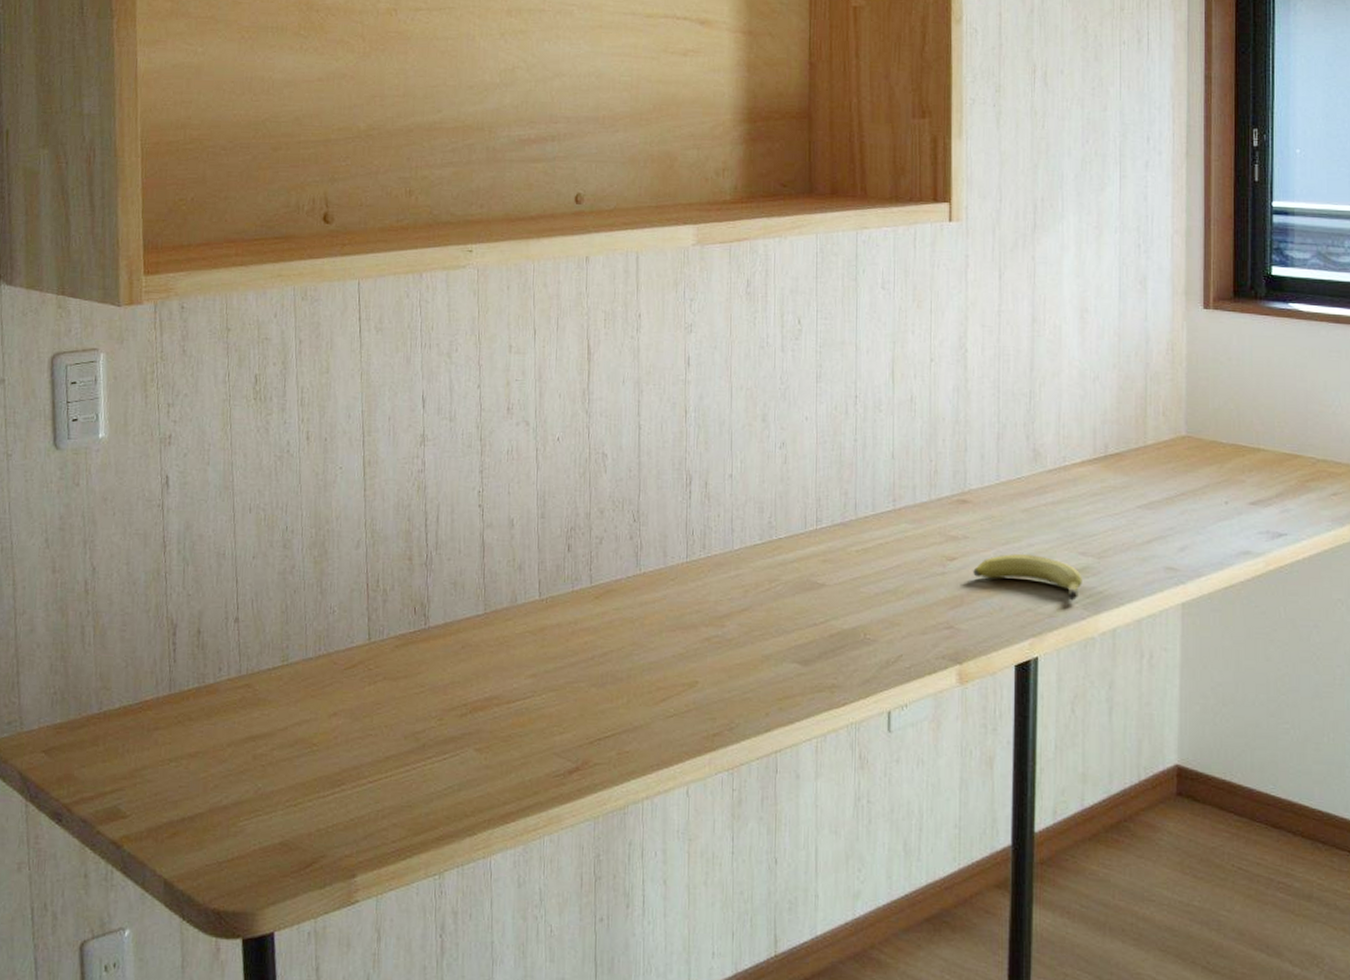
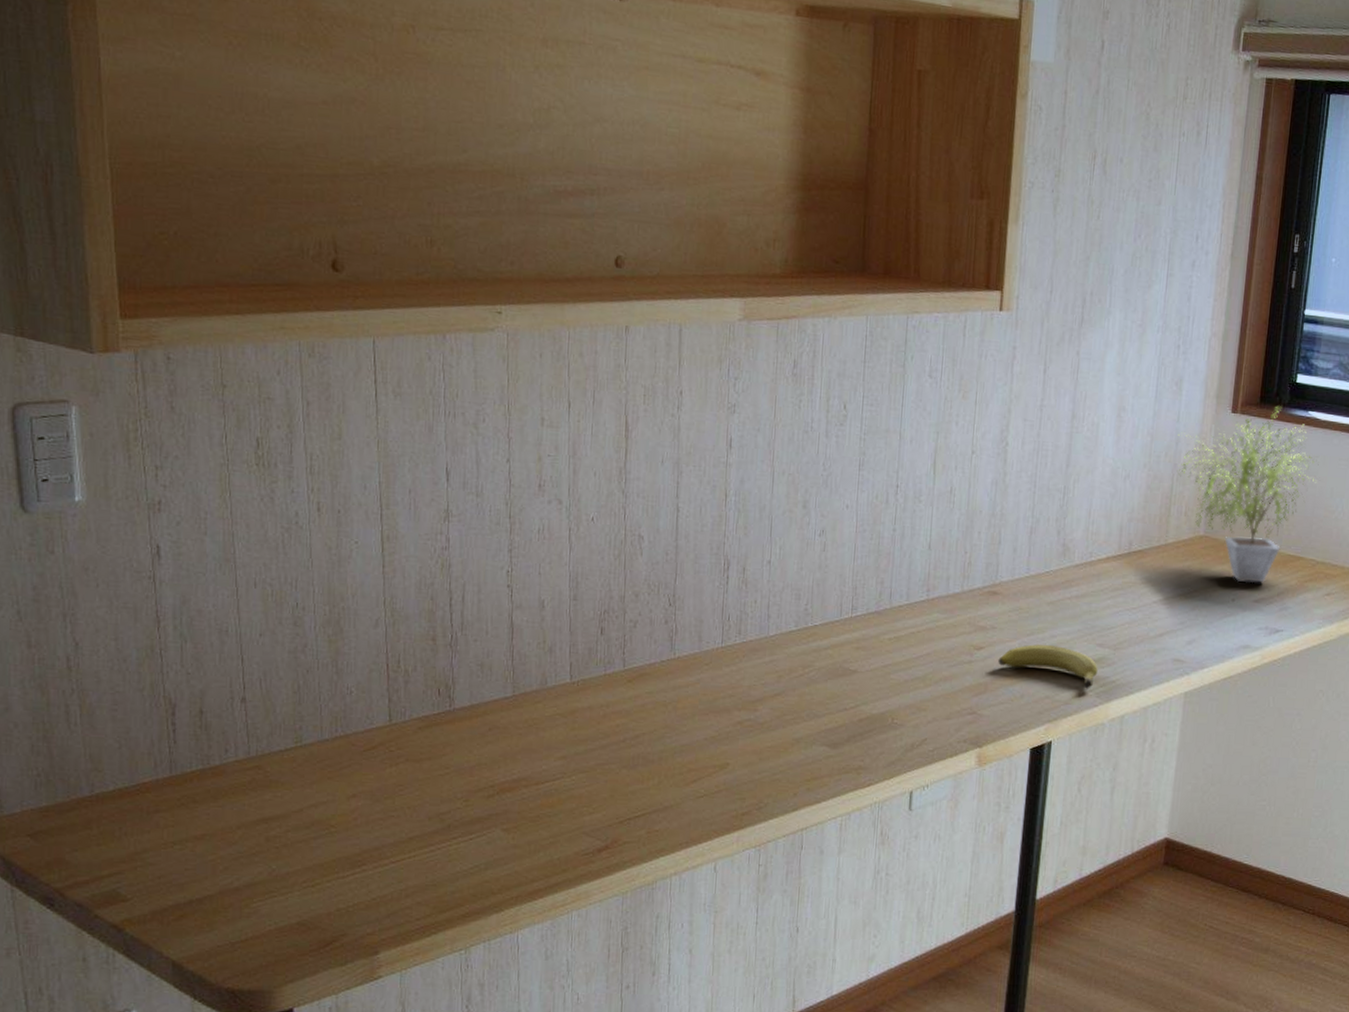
potted plant: none [1147,298,1306,484] -> present [1177,404,1317,583]

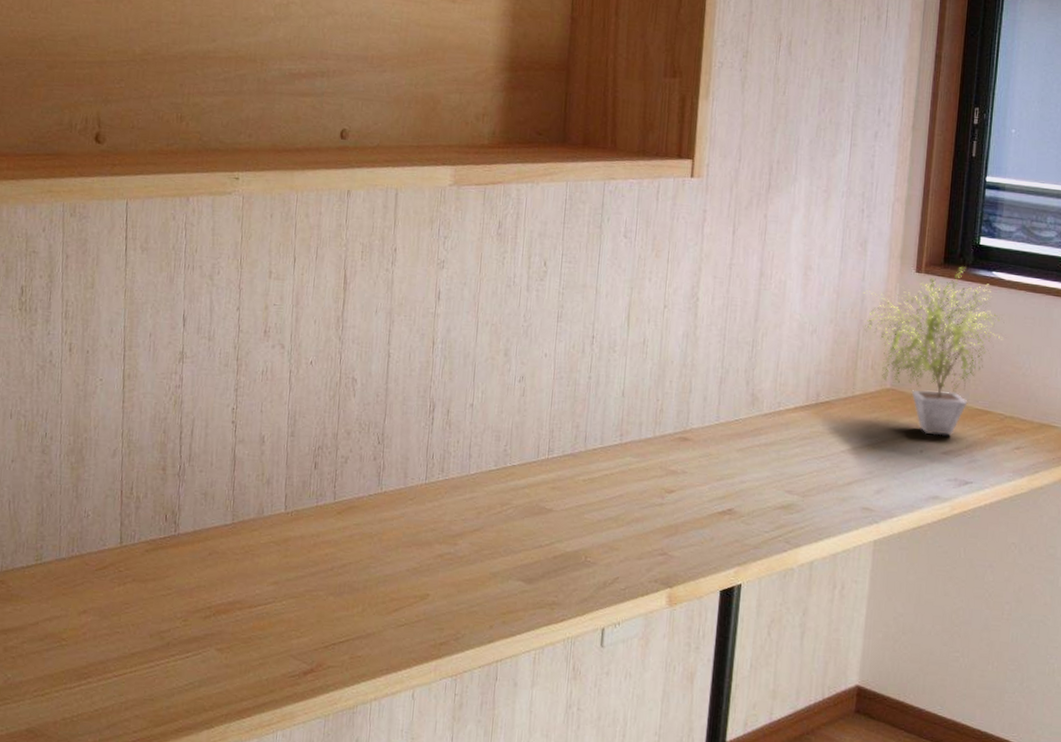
fruit: present [998,644,1098,689] -> none [688,489,787,534]

